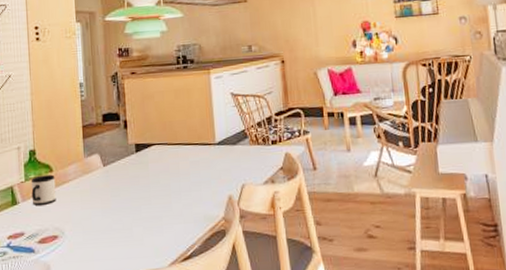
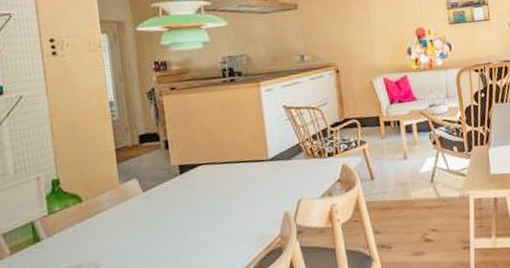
mug: present [30,174,57,205] -> none [55,205,89,241]

